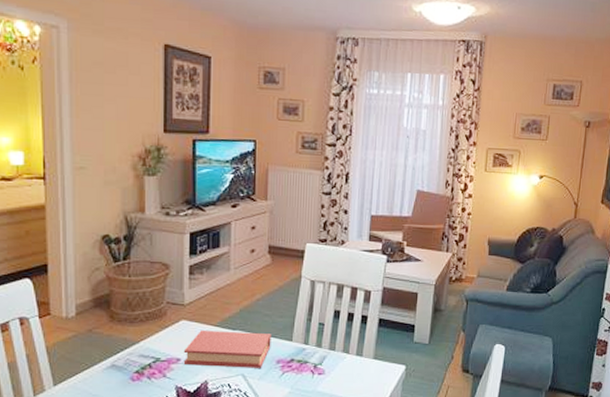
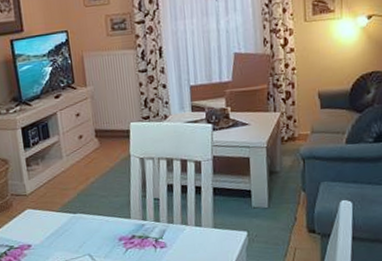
book: present [183,330,271,368] -> none [32,213,112,251]

